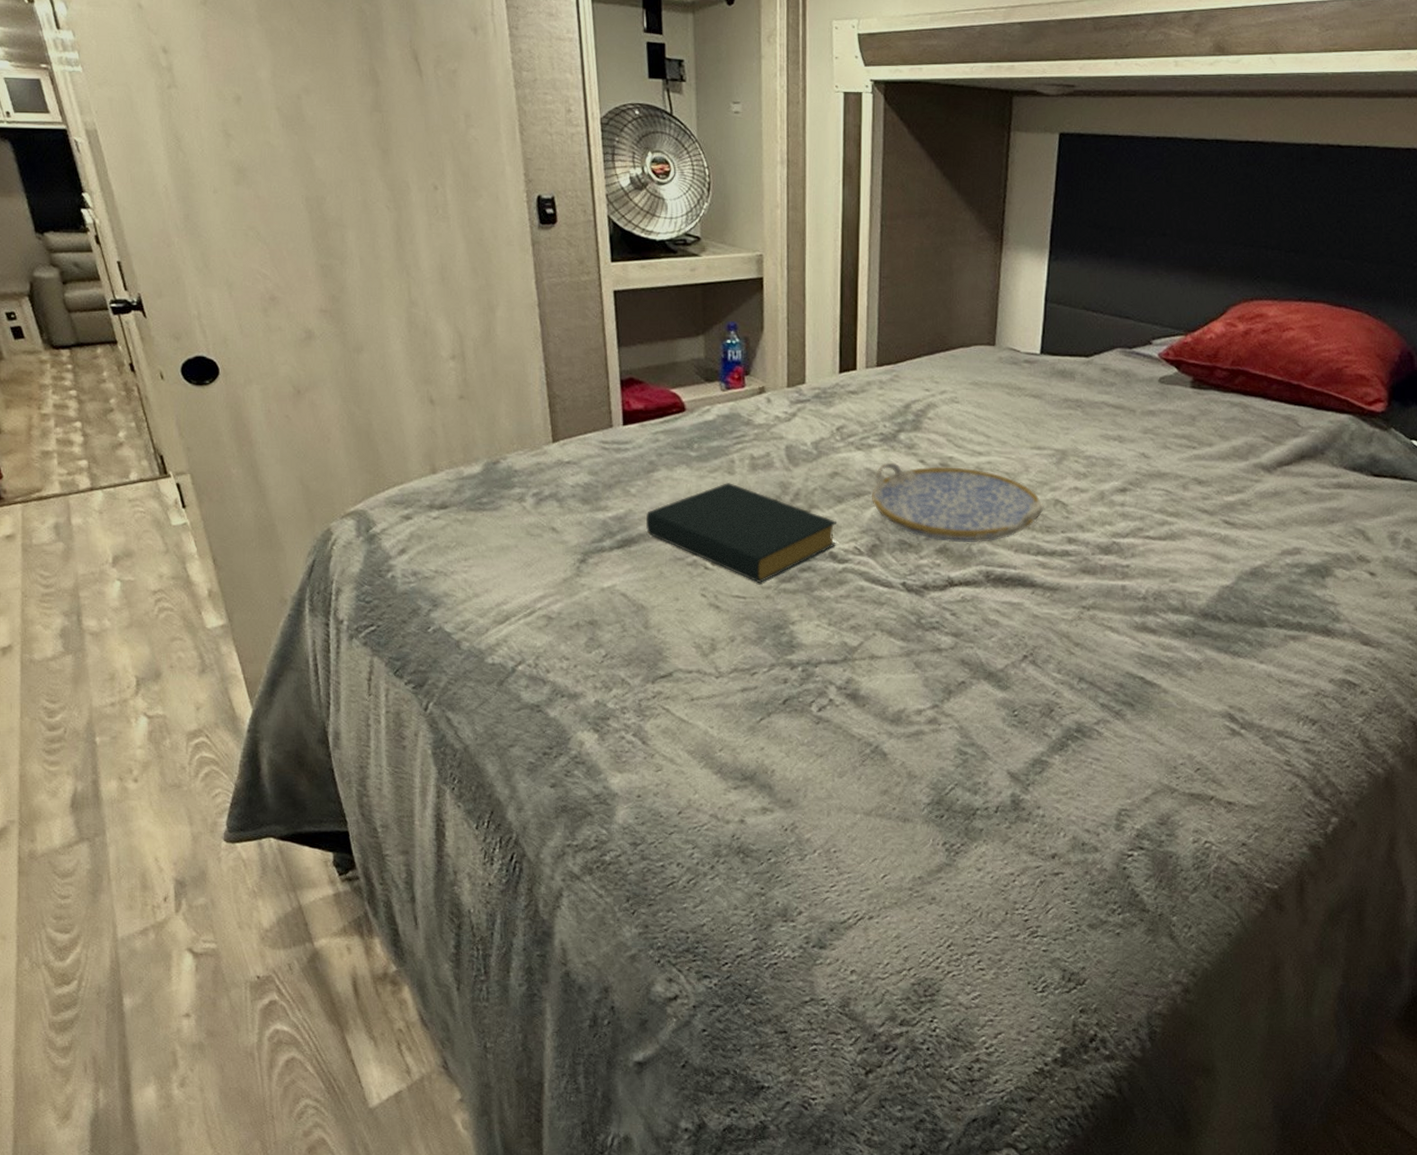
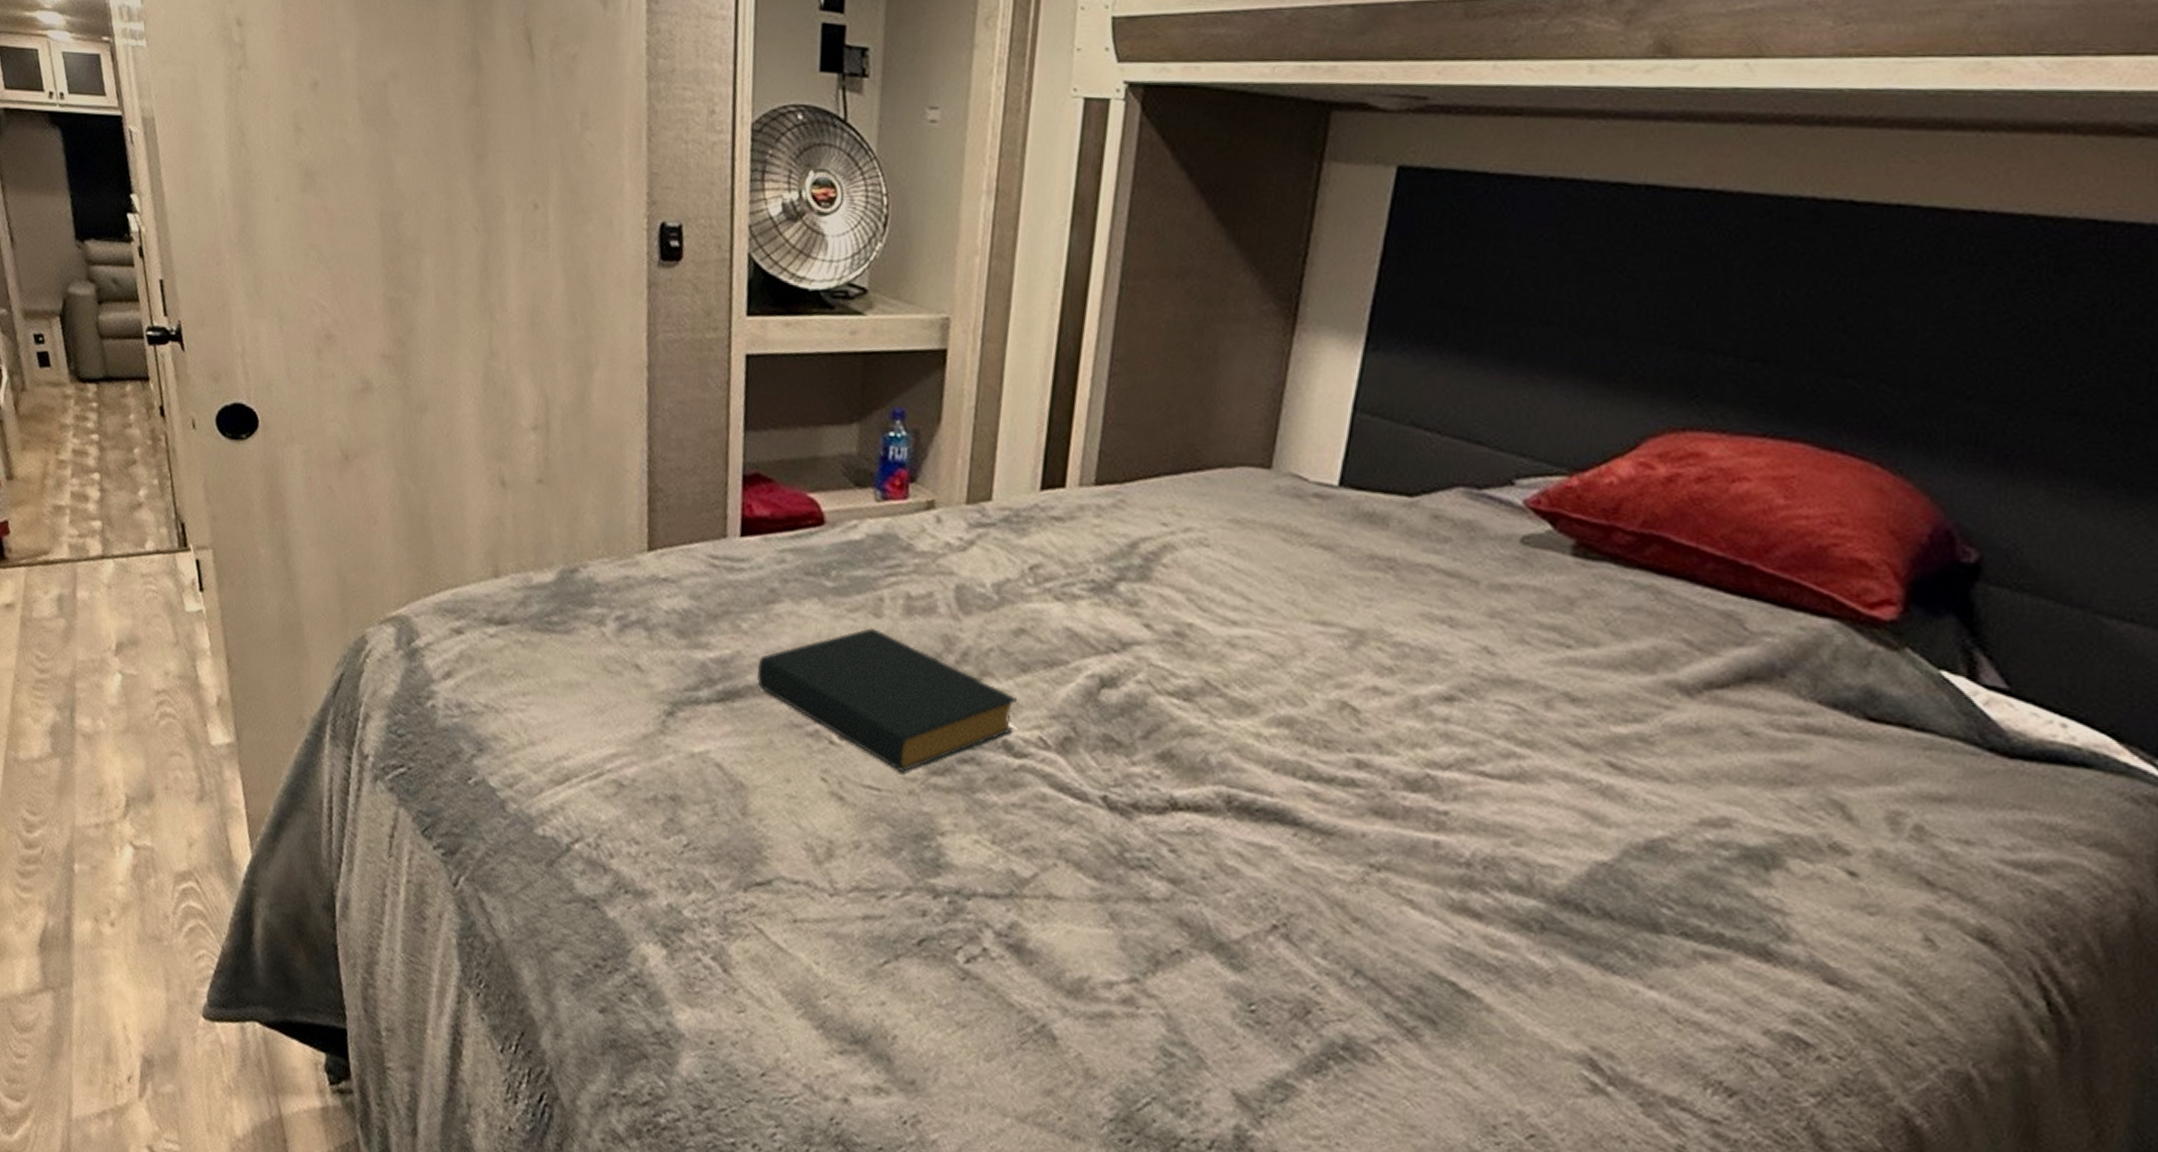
serving tray: present [871,462,1044,543] -> none [1069,622,1324,752]

